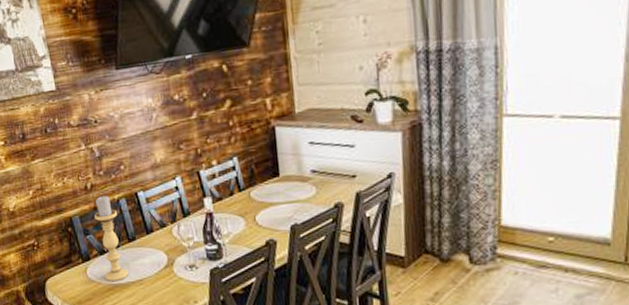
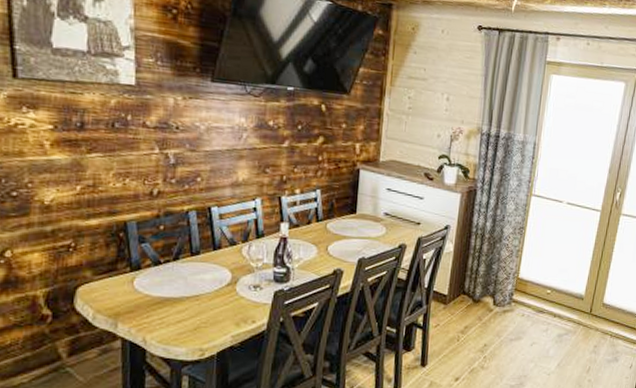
candle holder: present [94,195,129,281] -> none [154,204,185,294]

